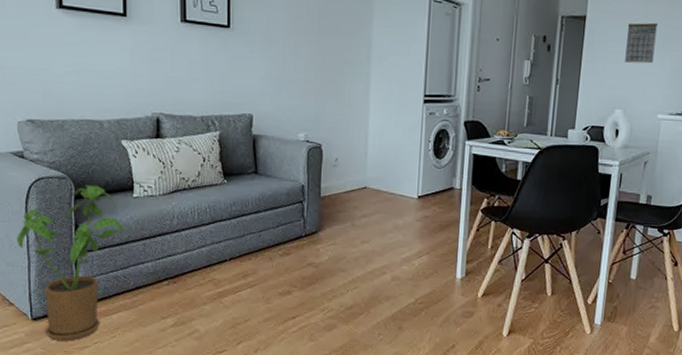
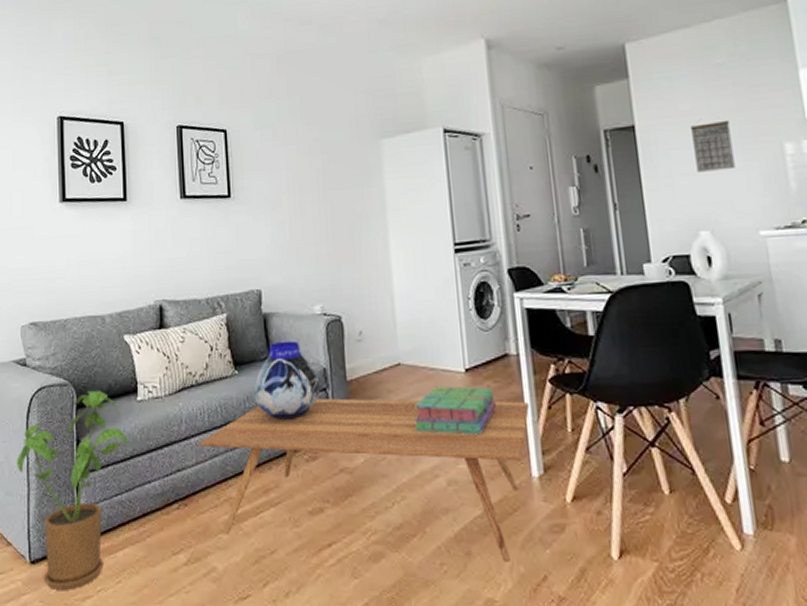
coffee table: none [188,208,464,335] -> present [198,398,530,562]
vase: none [240,159,298,223] -> present [253,340,321,420]
stack of books: none [371,207,438,246] -> present [413,386,496,435]

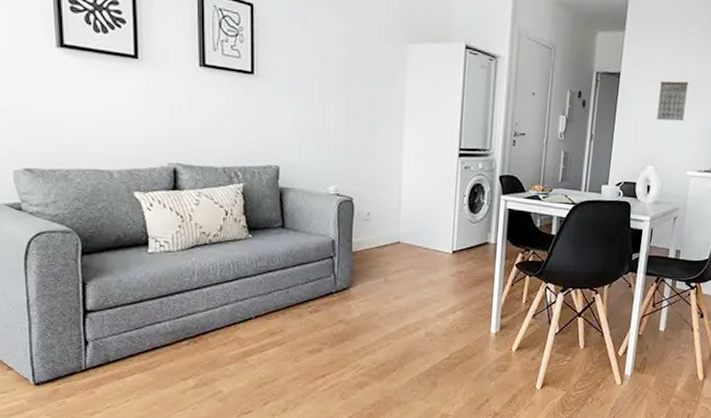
house plant: present [16,390,130,590] -> none [14,239,140,406]
coffee table: present [198,398,530,562] -> none [210,264,498,390]
vase: present [253,340,321,420] -> none [266,213,328,279]
stack of books: present [413,386,496,435] -> none [404,262,472,301]

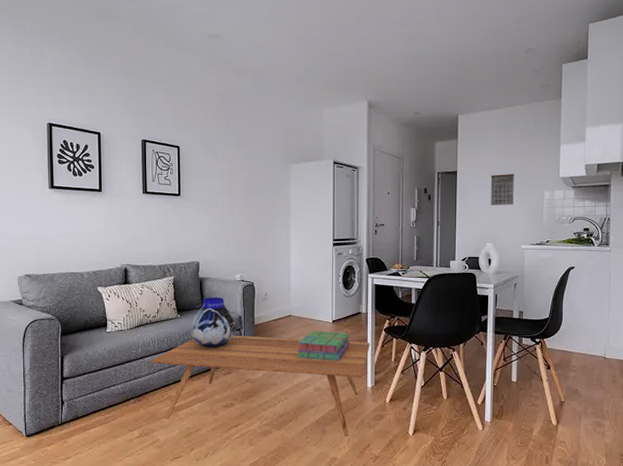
coffee table: none [210,264,498,390] -> present [150,335,371,436]
vase: none [266,213,328,279] -> present [190,297,236,348]
stack of books: none [404,262,472,301] -> present [296,331,350,361]

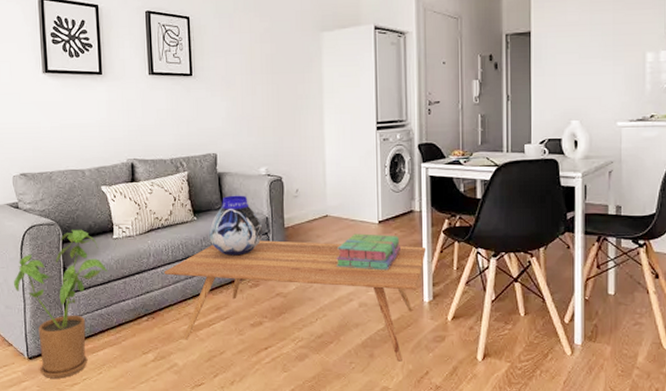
house plant: none [15,324,101,453] -> present [13,229,108,378]
calendar: present [490,173,514,205] -> none [574,31,606,73]

